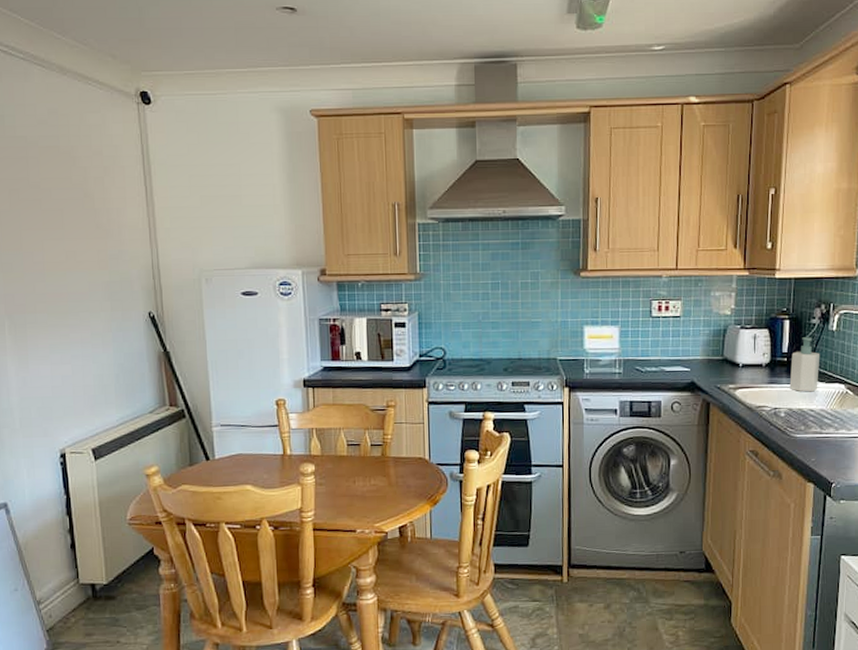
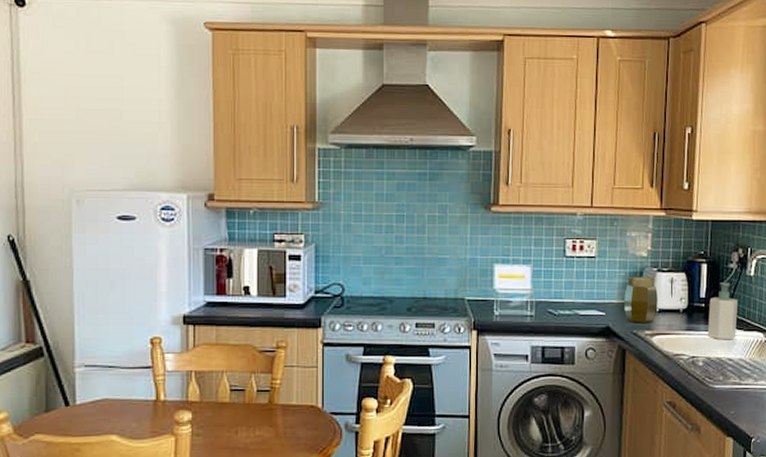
jar: none [708,333,741,378] -> present [624,276,658,323]

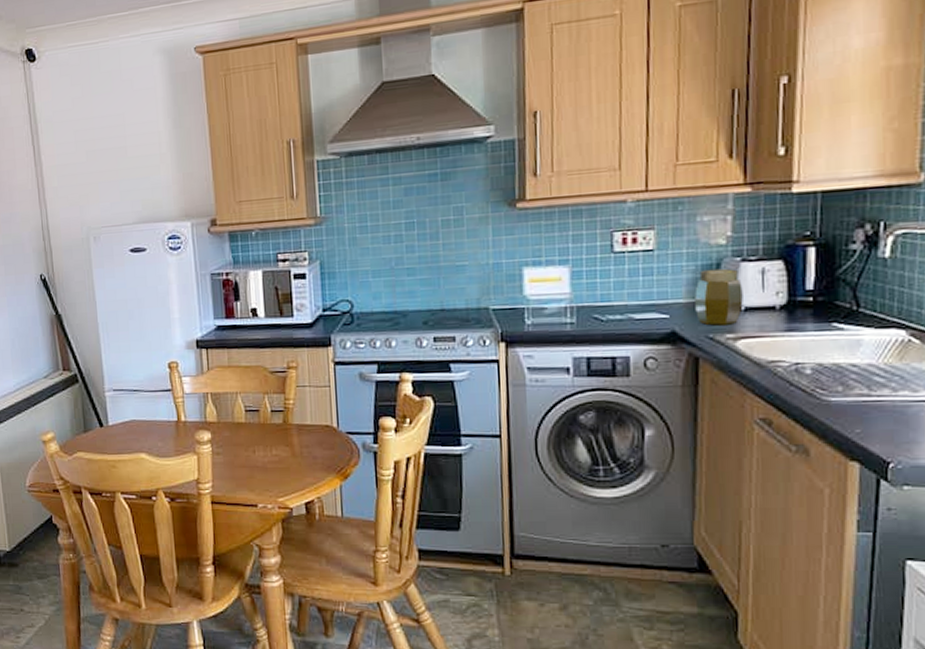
soap bottle: present [707,282,738,340] -> none [818,268,866,342]

